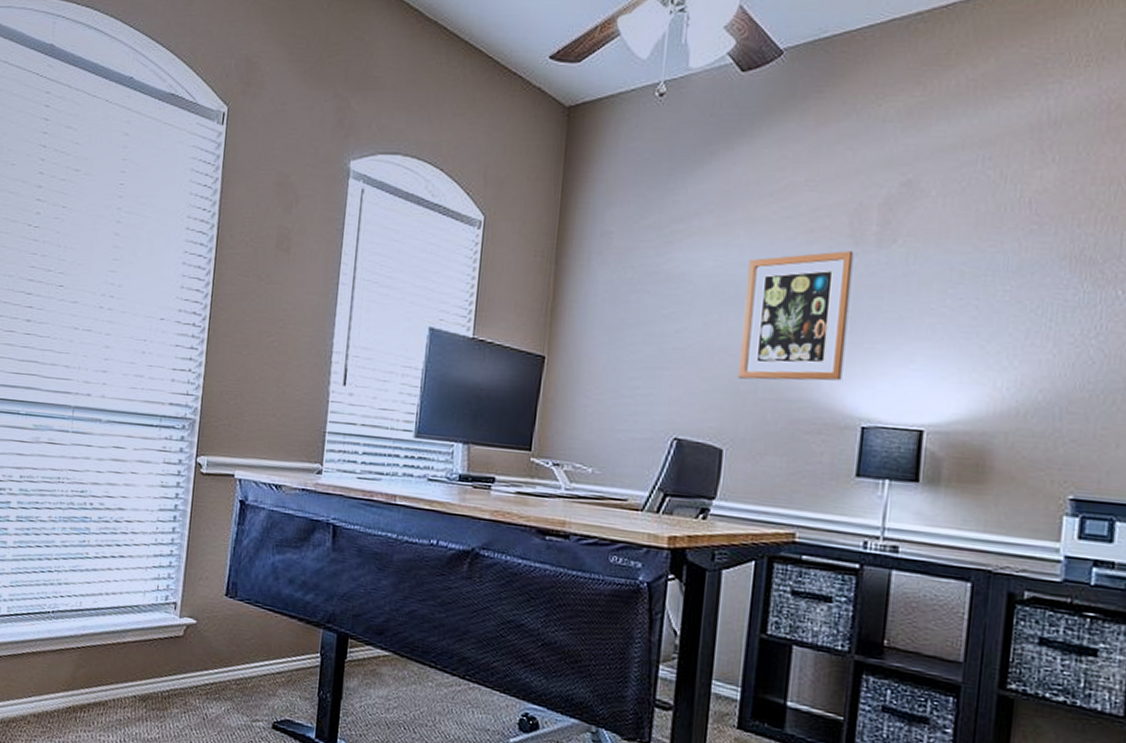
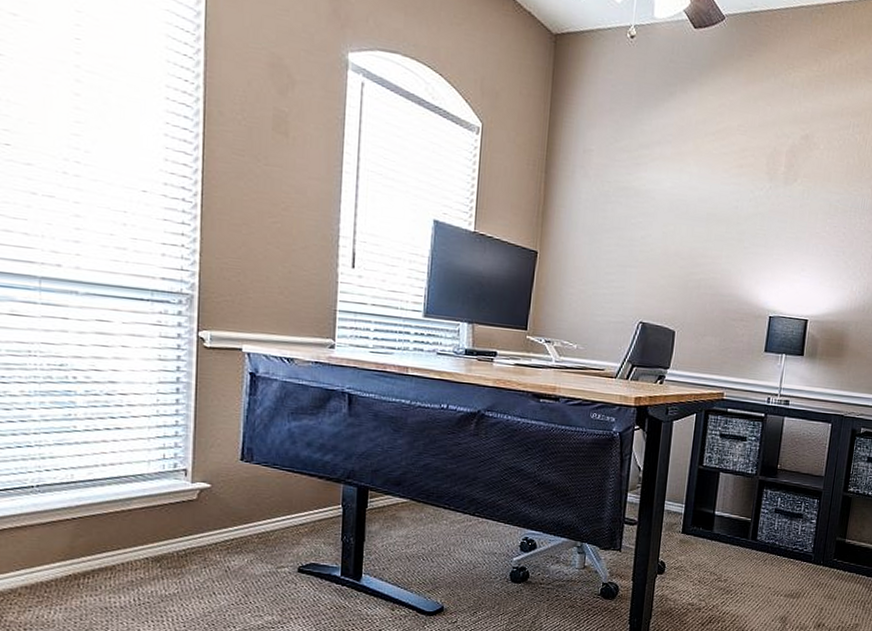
wall art: present [738,251,854,381] -> none [687,184,769,282]

